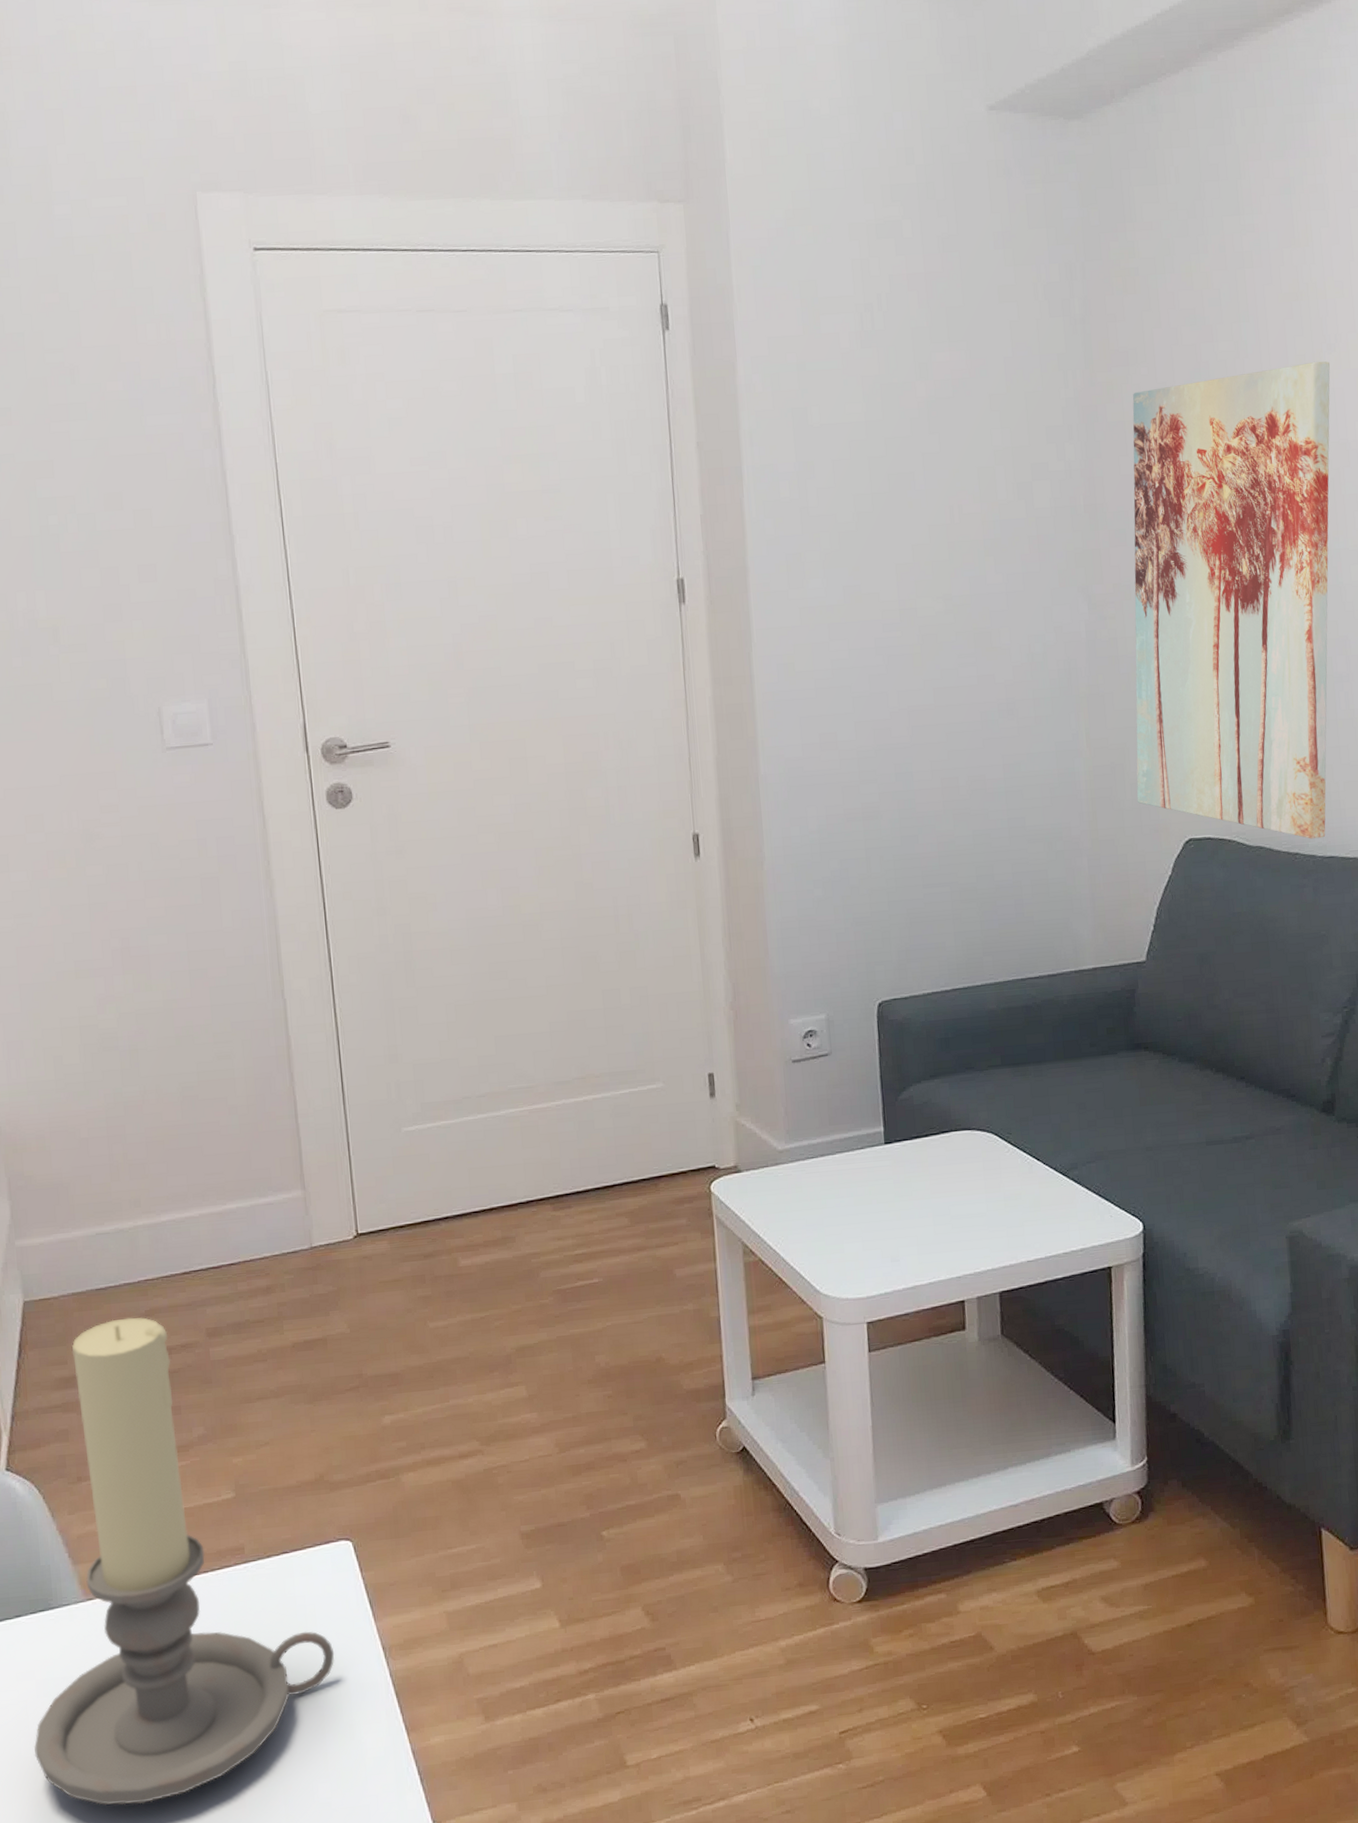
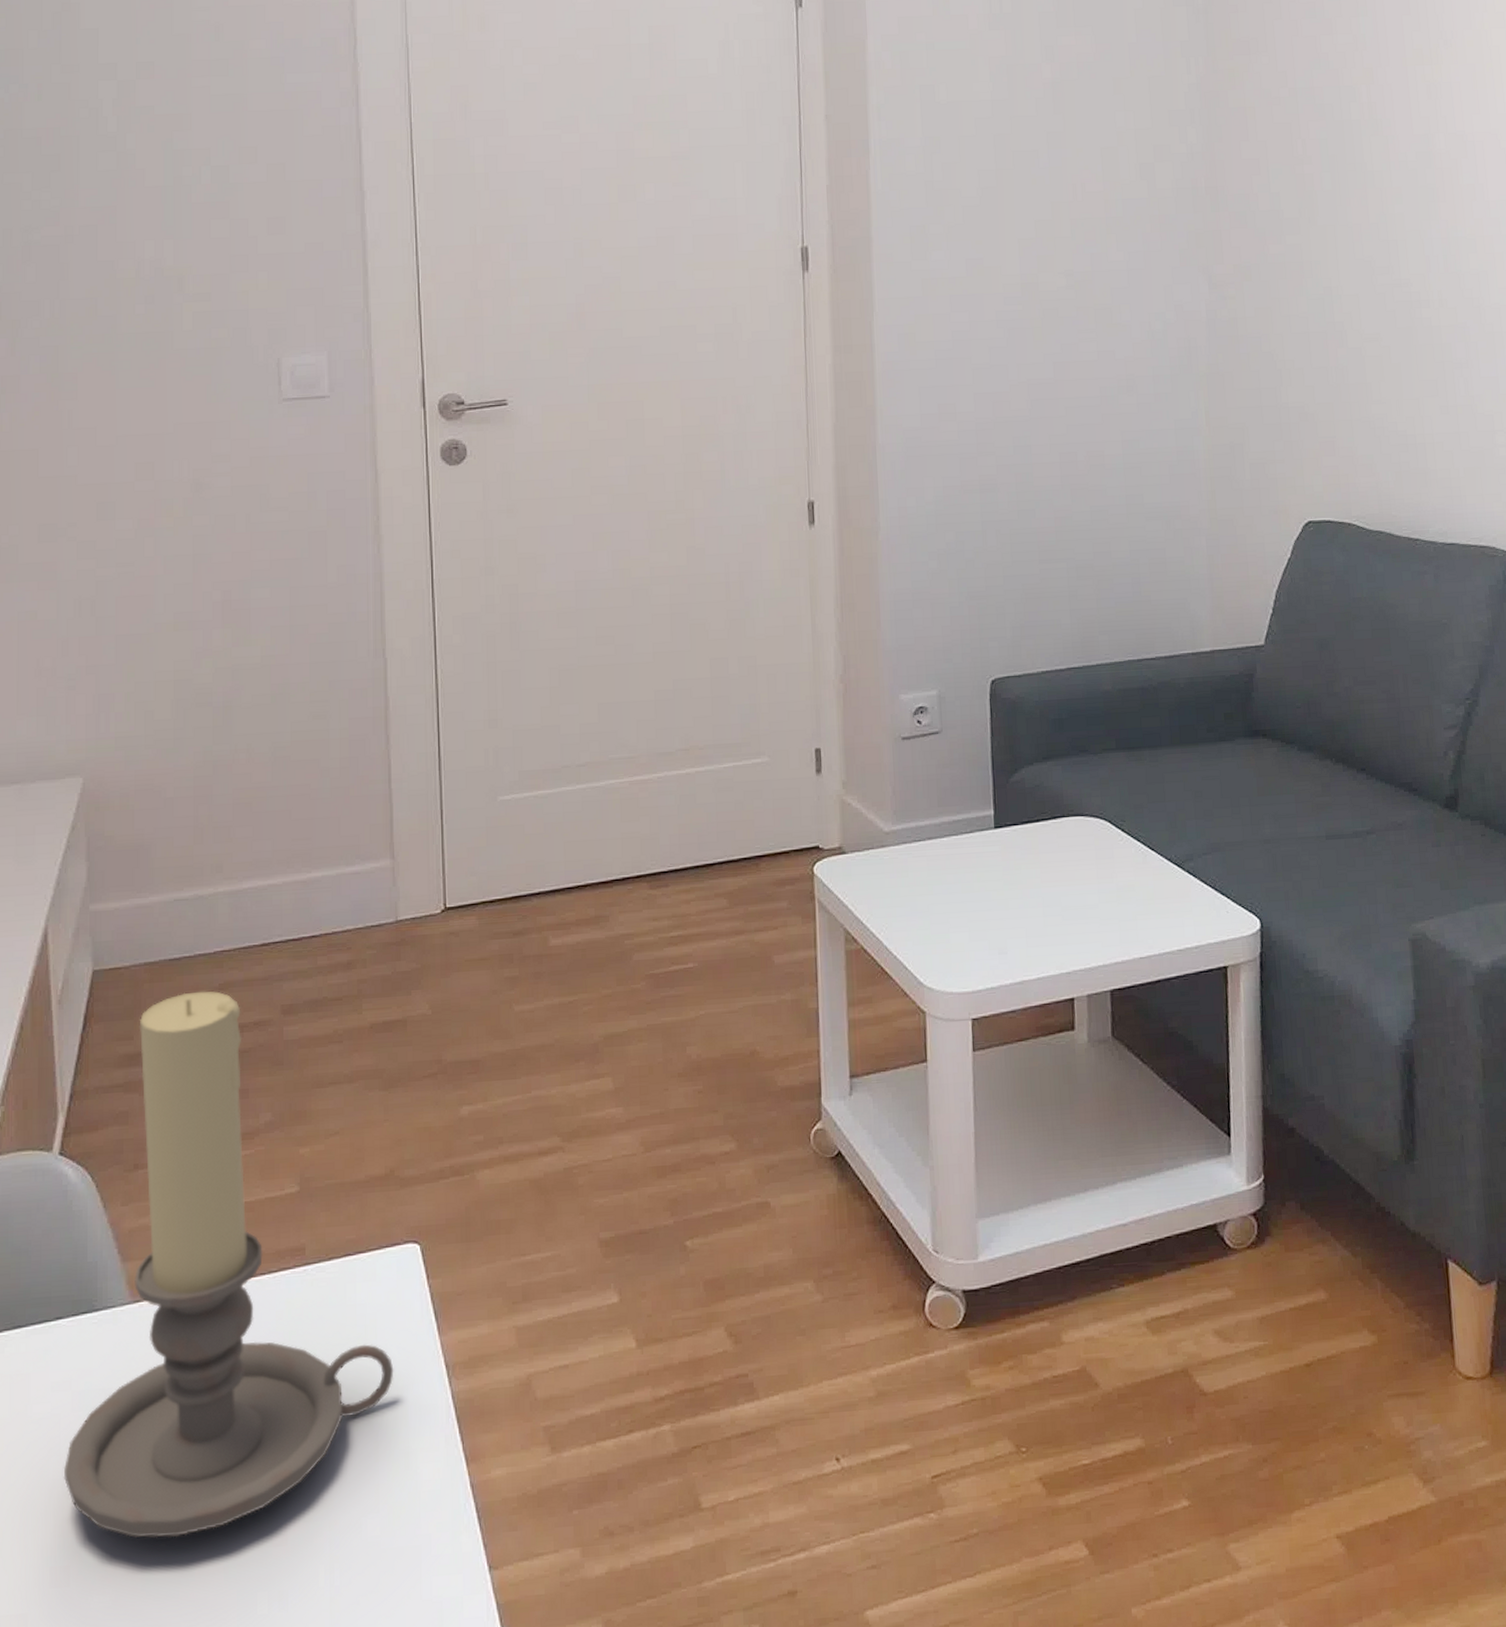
wall art: present [1132,361,1330,839] -> none [1253,55,1447,525]

